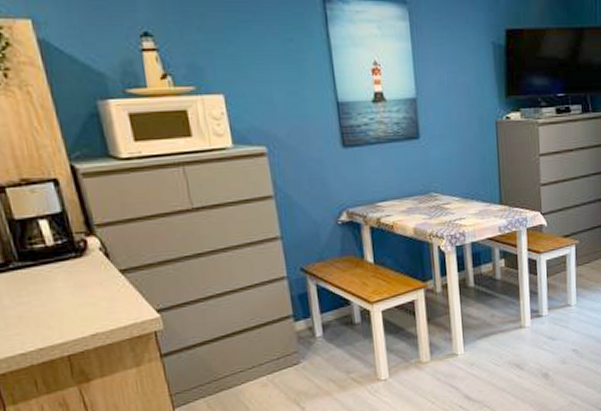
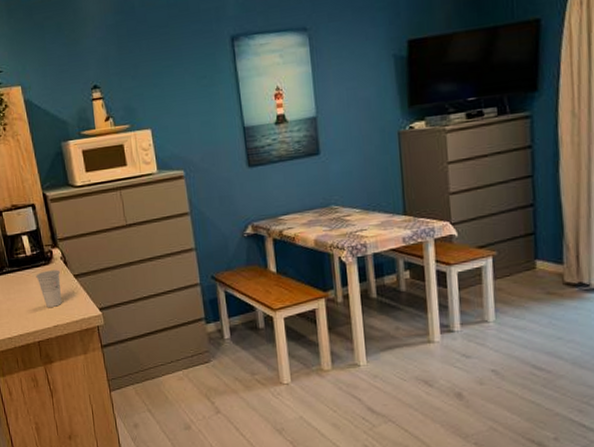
cup: none [62,263,103,312] -> present [36,269,62,307]

